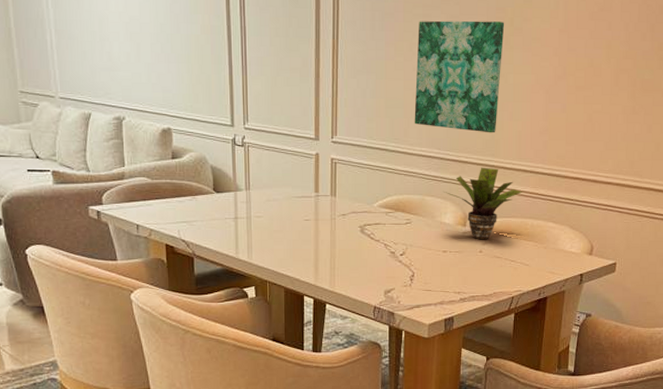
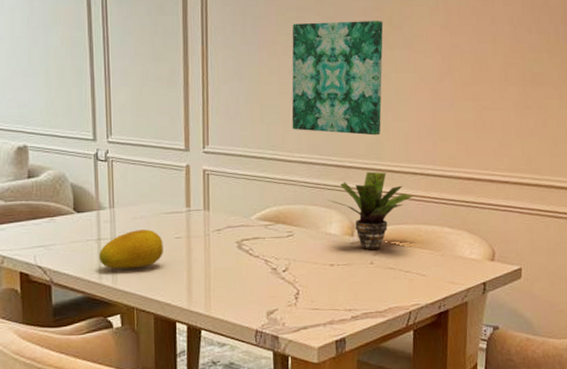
fruit: none [236,211,294,246] -> present [99,229,163,270]

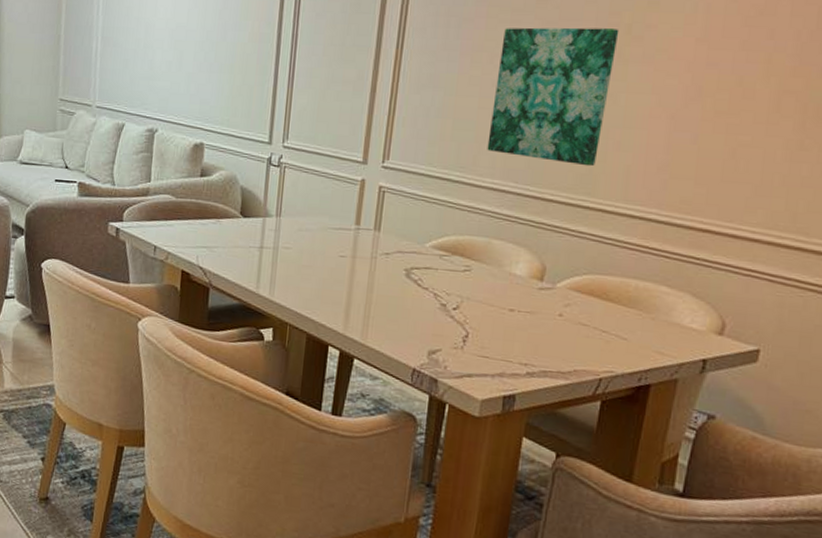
fruit: present [99,229,163,270] -> none [259,242,326,283]
potted plant: present [328,171,414,251] -> none [517,208,627,301]

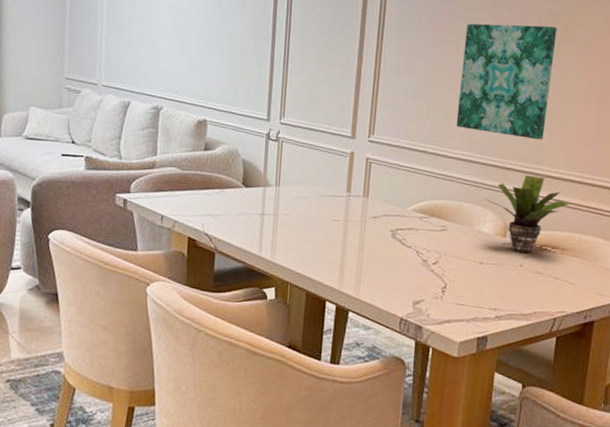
potted plant: none [517,208,627,301] -> present [484,175,571,253]

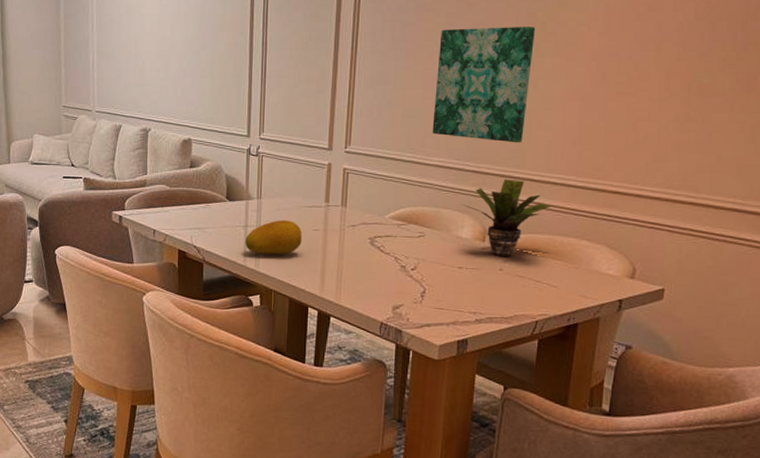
fruit: none [261,209,322,246] -> present [245,220,302,255]

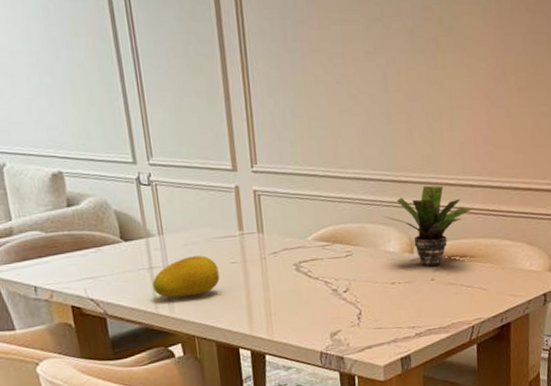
wall art: present [432,27,536,143] -> none [336,22,436,148]

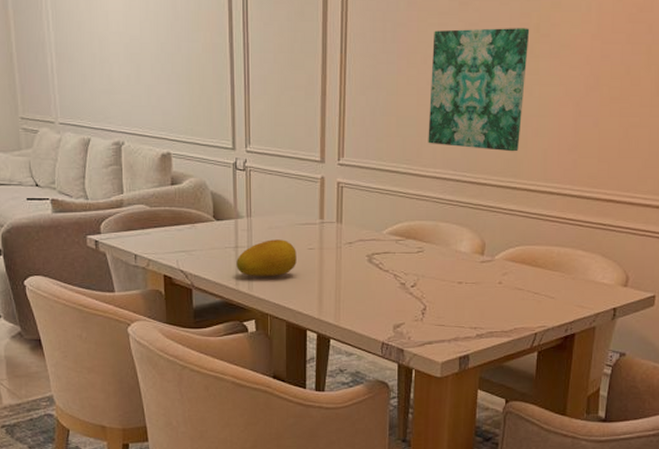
wall art: none [336,22,436,148] -> present [428,28,530,152]
potted plant: present [385,185,472,267] -> none [460,189,549,270]

